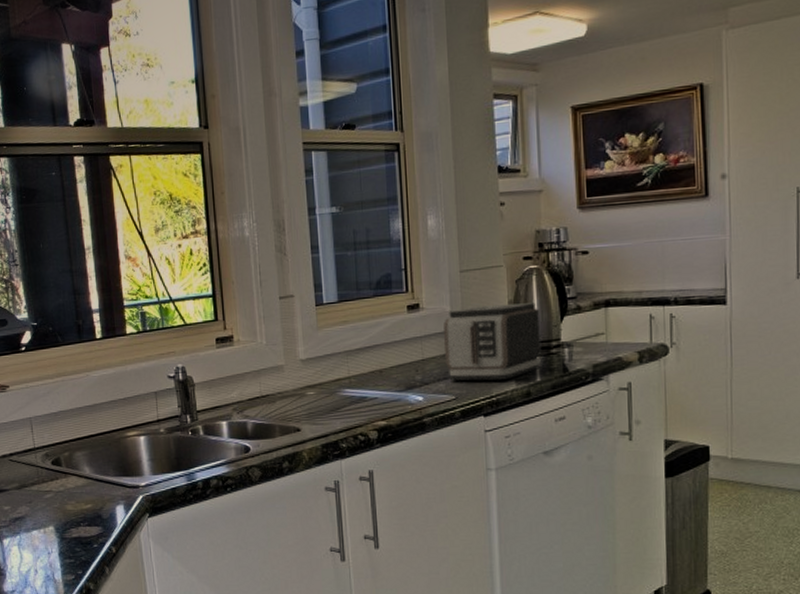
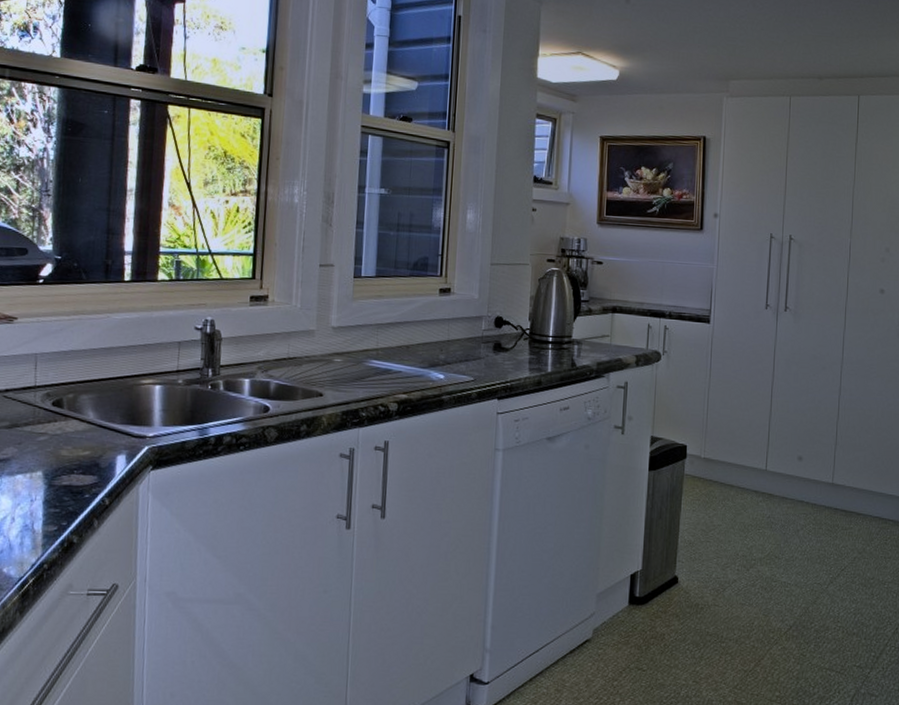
toaster: present [444,302,542,381] -> none [468,298,557,368]

